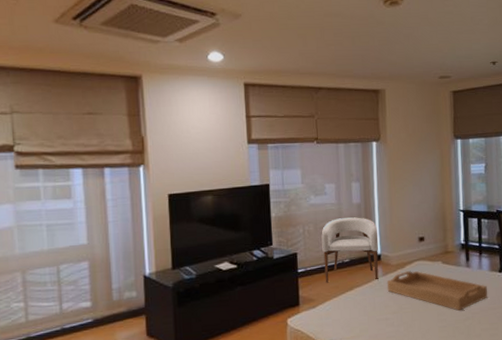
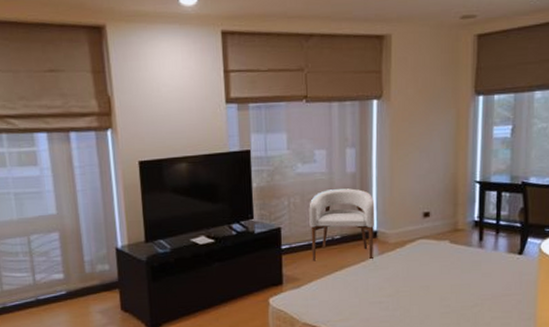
serving tray: present [386,271,488,311] -> none [382,250,503,296]

